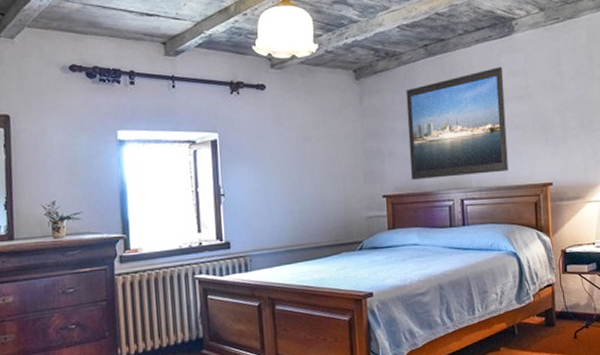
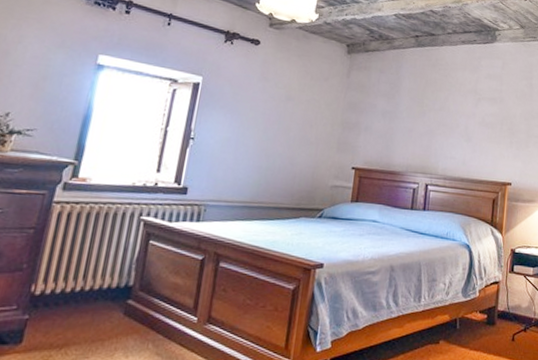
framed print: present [406,66,508,181] -> none [382,68,482,165]

